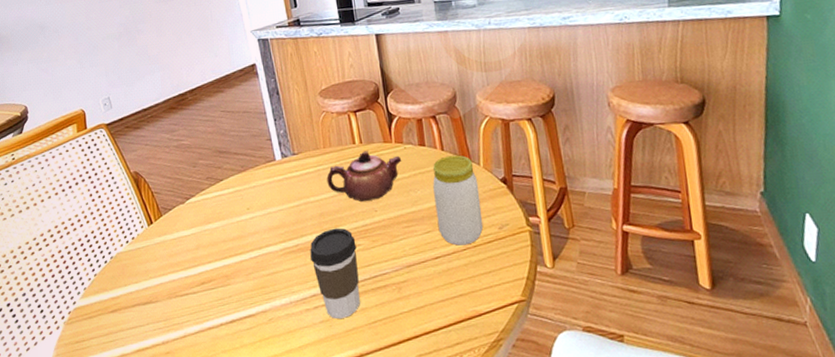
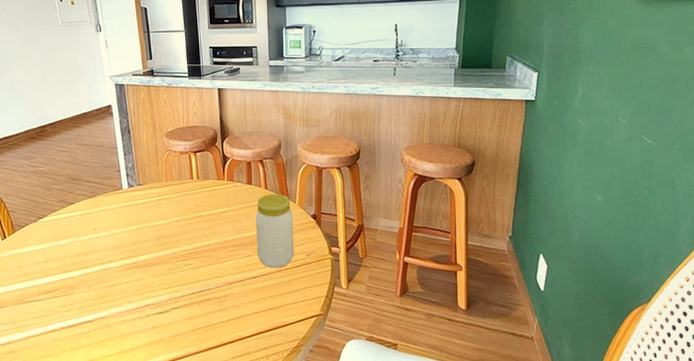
coffee cup: present [310,228,360,320] -> none [146,249,187,326]
teapot: present [326,151,402,202] -> none [166,186,232,228]

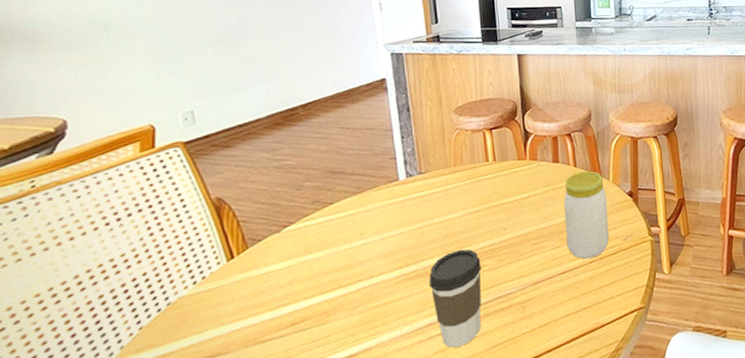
coffee cup: none [146,249,187,326] -> present [429,249,481,348]

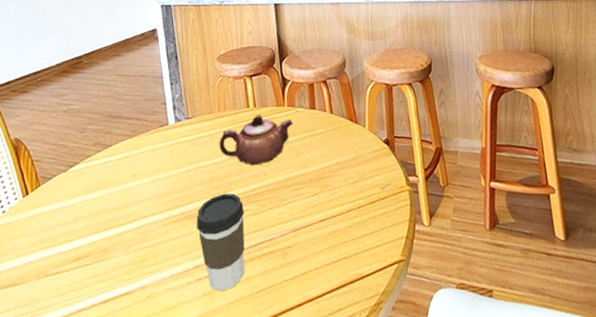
teapot: none [455,168,535,220] -> present [219,114,293,165]
jar: present [564,171,610,259] -> none [321,117,367,207]

